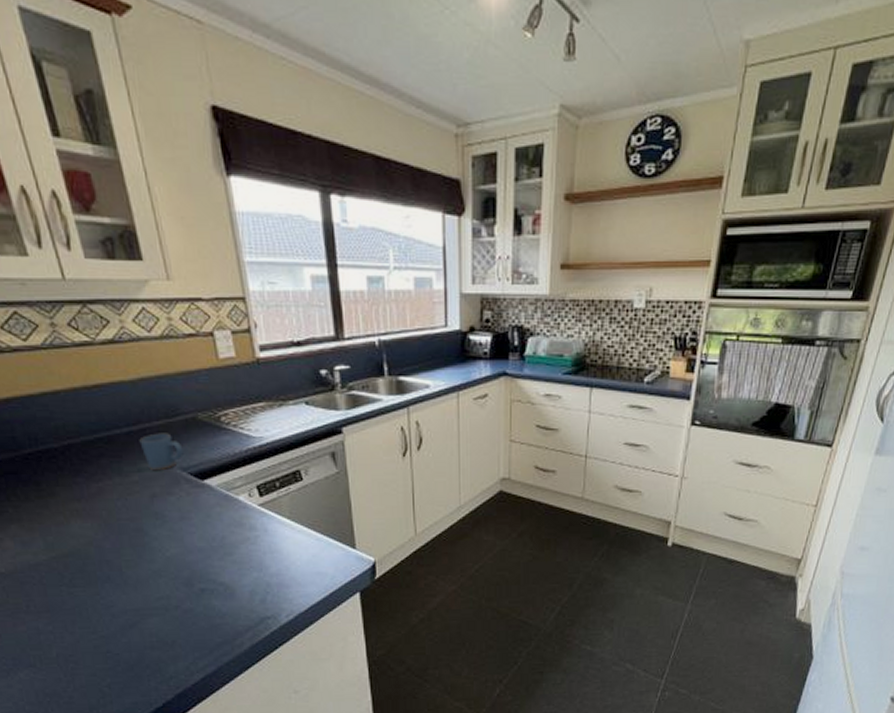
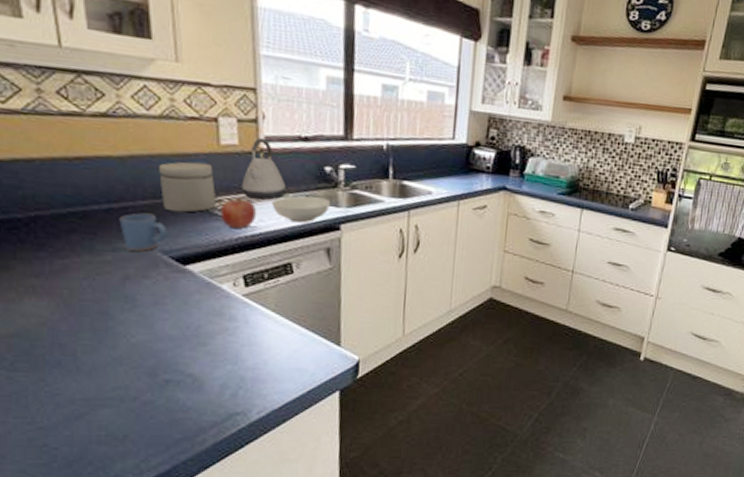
jar: none [167,379,224,429] -> present [159,161,217,213]
fruit: none [227,409,262,440] -> present [220,197,257,228]
kettle: none [243,347,286,411] -> present [241,137,287,201]
bowl: none [274,402,331,430] -> present [272,195,332,223]

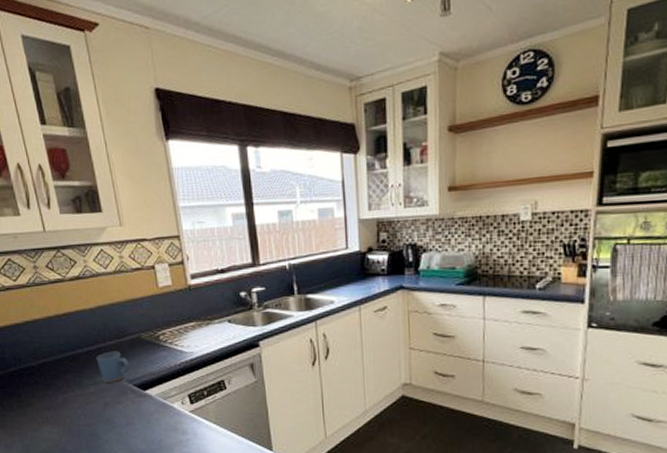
jar: present [159,161,217,213] -> none [118,304,162,348]
fruit: present [220,197,257,228] -> none [165,329,193,355]
kettle: present [241,137,287,201] -> none [178,276,212,330]
bowl: present [272,195,332,223] -> none [202,320,249,345]

